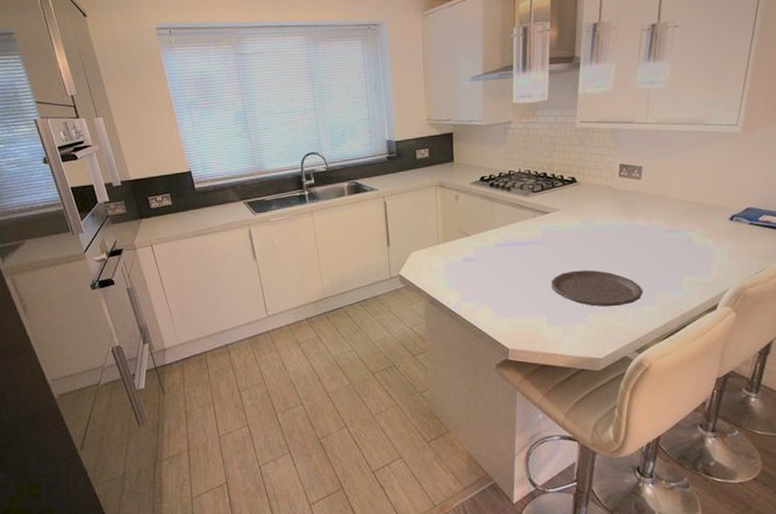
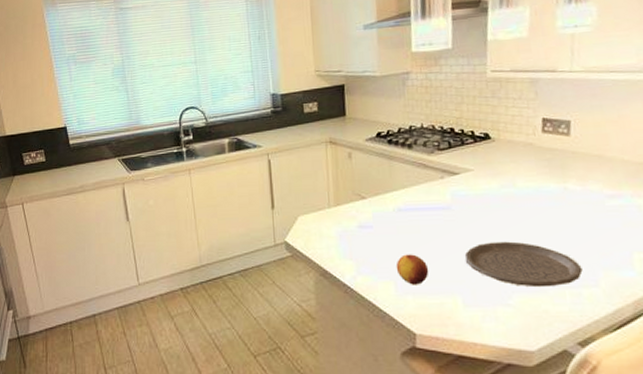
fruit: none [494,282,521,309] -> present [396,254,429,285]

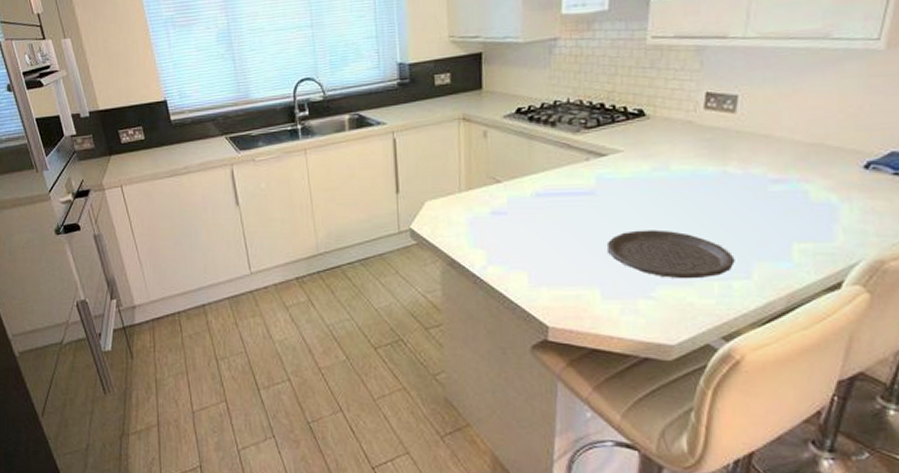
fruit: present [396,254,429,285] -> none [530,243,567,276]

